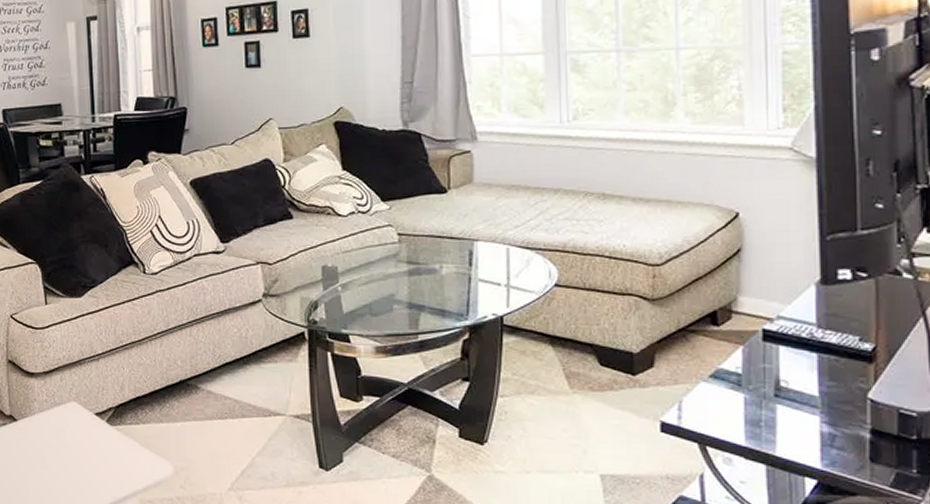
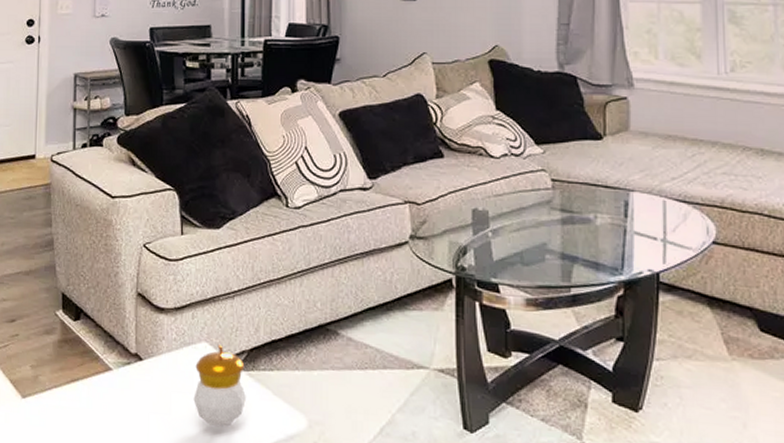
candle: none [66,403,115,477] -> present [193,344,246,427]

